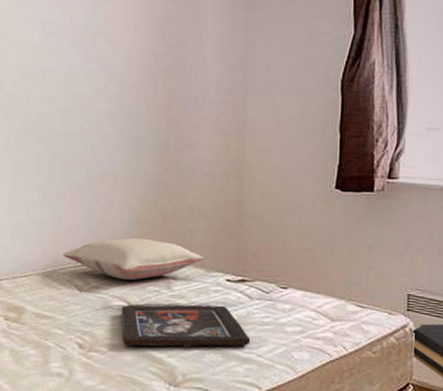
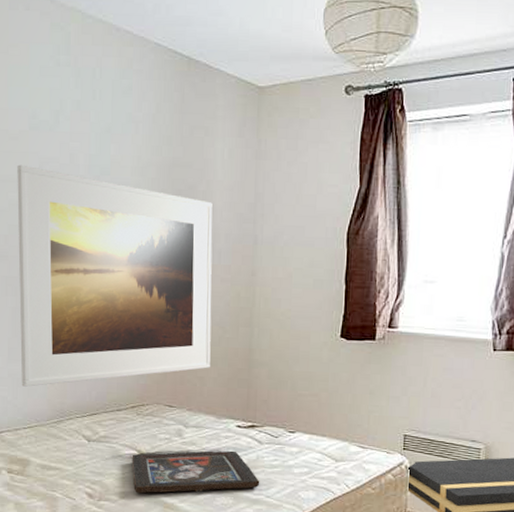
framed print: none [20,27,203,237] -> present [17,164,213,387]
pillow: present [63,237,203,281] -> none [69,386,214,430]

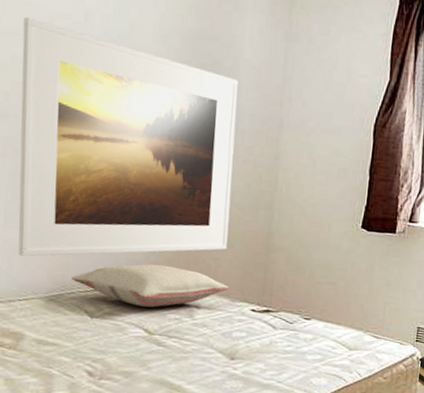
pillow: none [69,386,214,430] -> present [71,263,229,308]
religious icon: present [131,450,260,494] -> none [137,332,272,376]

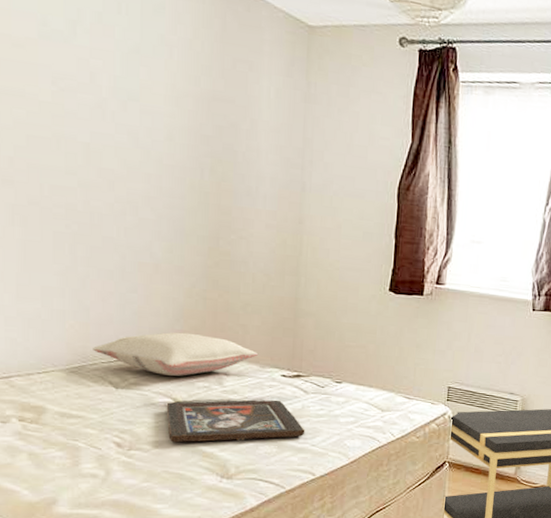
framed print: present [18,17,238,257] -> none [24,77,257,328]
religious icon: none [137,332,272,376] -> present [166,399,305,443]

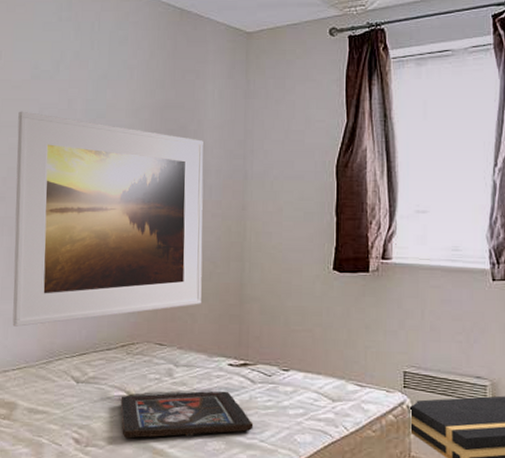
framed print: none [24,77,257,328] -> present [12,111,204,327]
pillow: present [93,332,257,377] -> none [59,324,205,370]

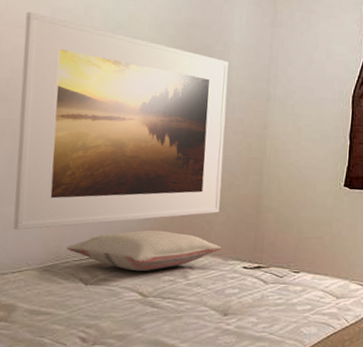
pillow: none [59,324,205,370] -> present [67,229,221,272]
religious icon: present [120,391,254,439] -> none [131,290,264,336]

